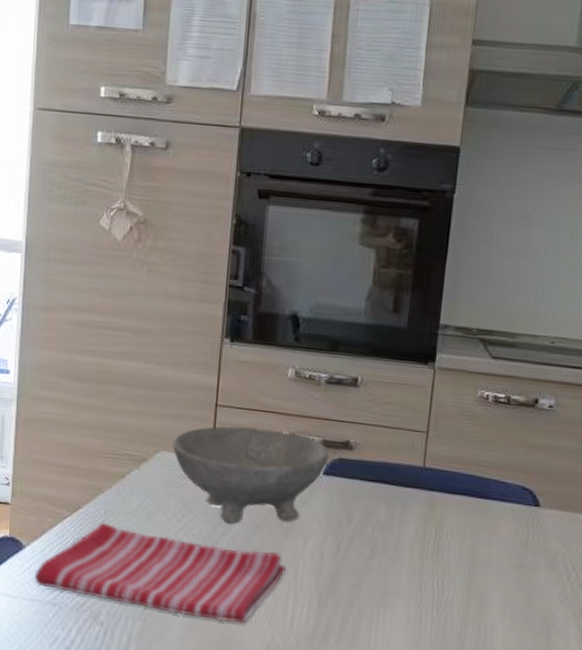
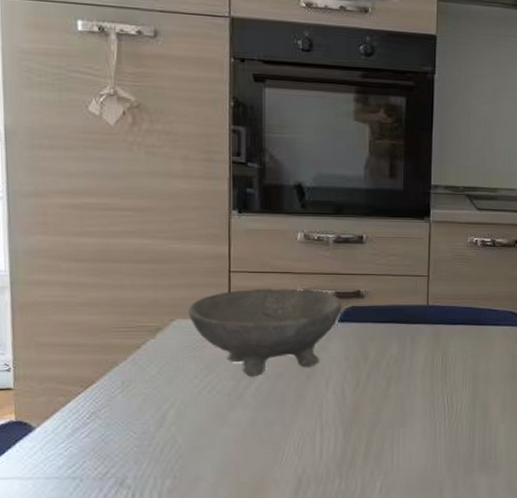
dish towel: present [34,522,286,623] -> none [48,392,310,465]

